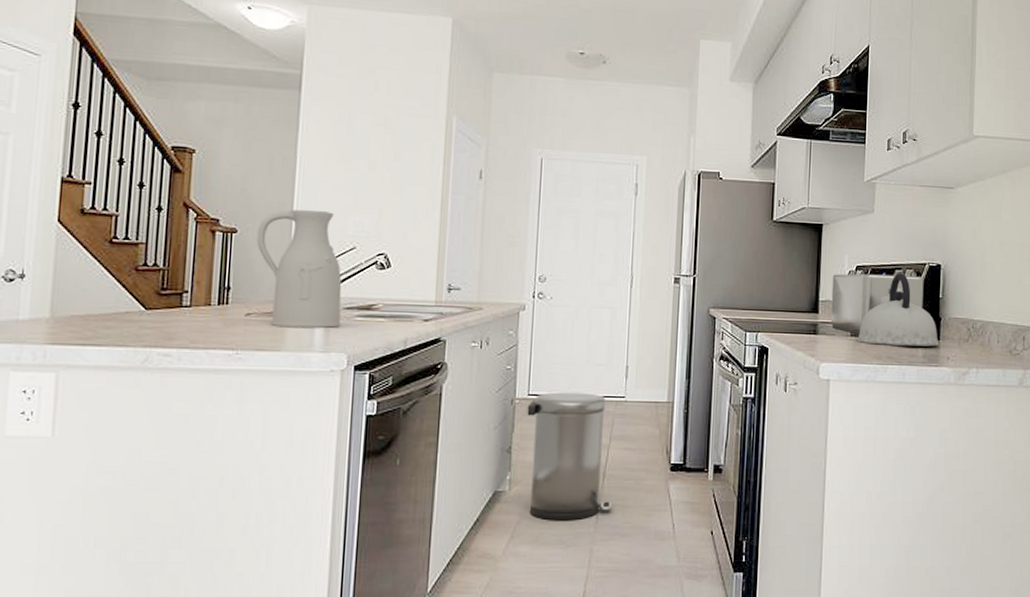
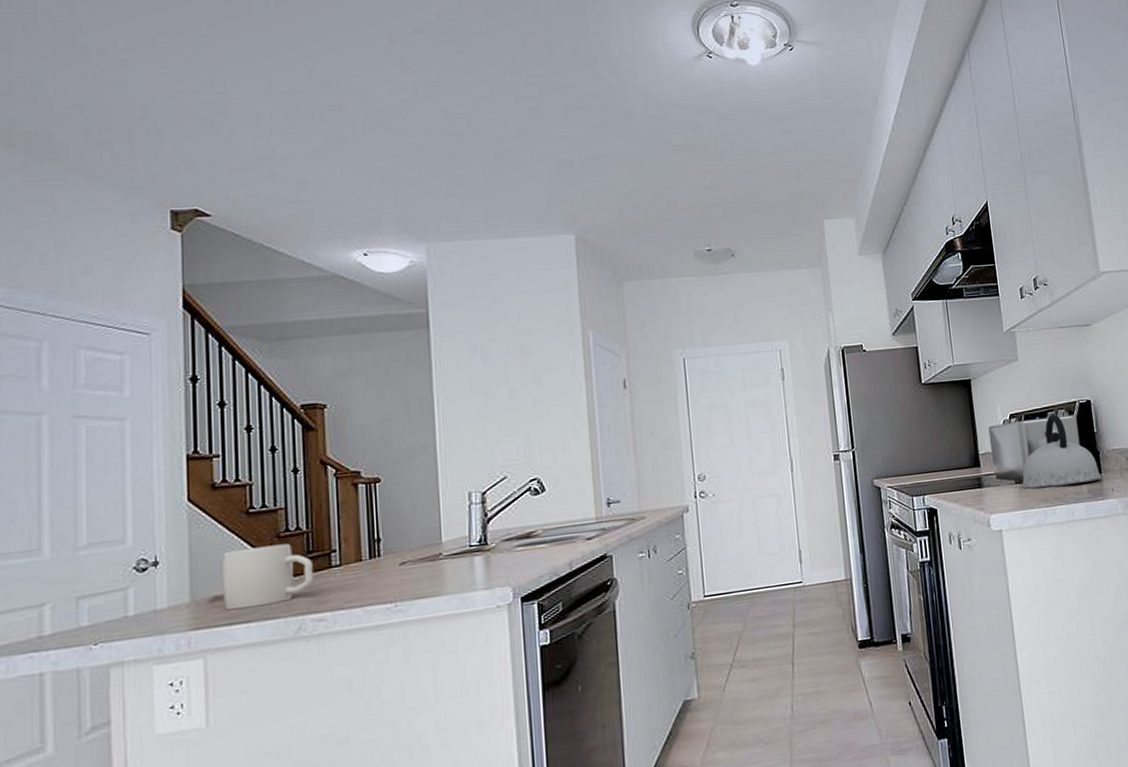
mug: none [79,275,165,333] -> present [221,543,313,611]
ceramic pitcher: present [256,210,342,328] -> none [401,445,502,571]
pedal bin: present [527,392,612,521] -> none [705,584,806,722]

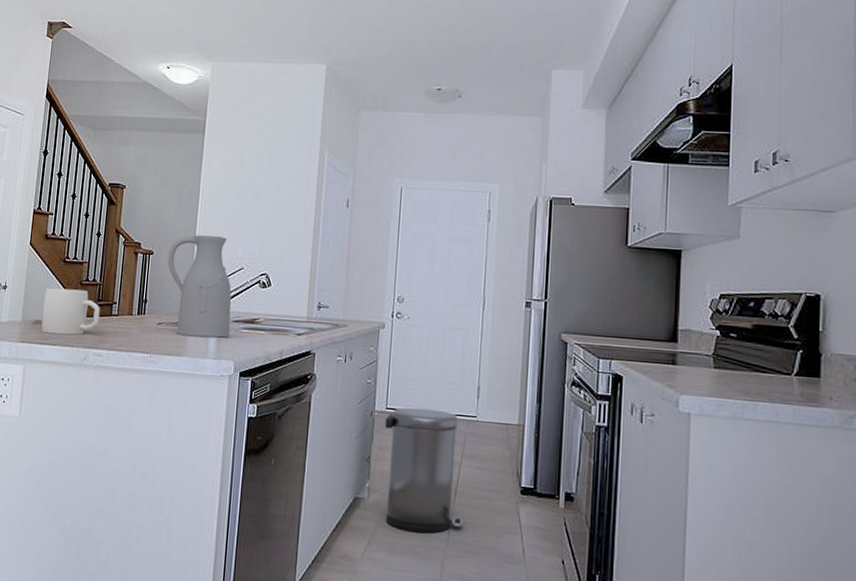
ceramic pitcher: none [401,445,502,571] -> present [167,235,232,338]
pedal bin: none [705,584,806,722] -> present [385,407,463,534]
toaster: present [988,415,1081,482] -> none [691,302,800,368]
kettle: present [1022,414,1102,489] -> none [721,303,820,385]

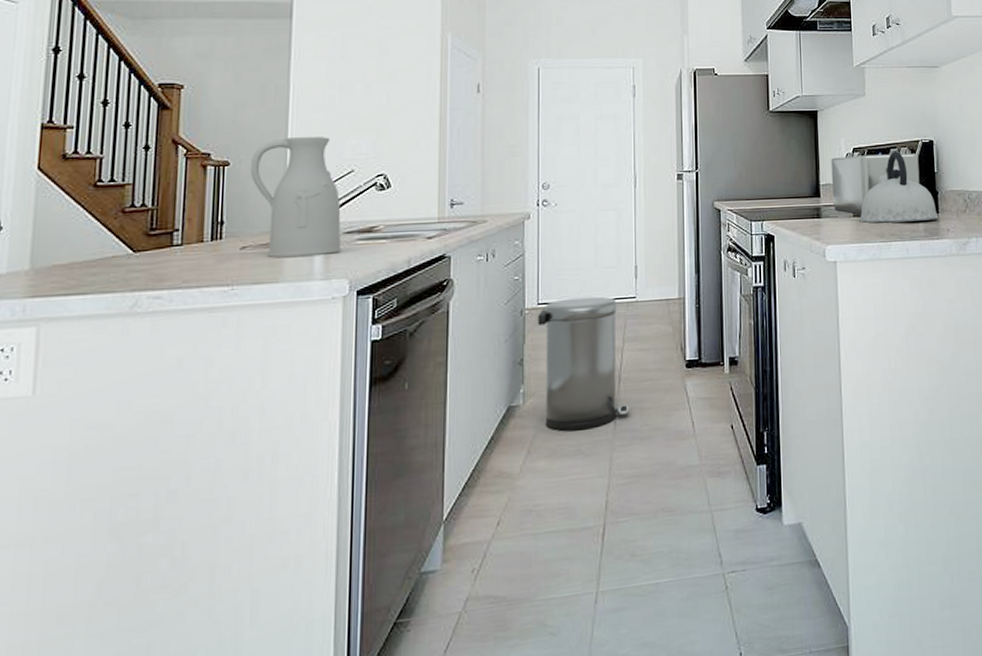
mug: present [41,287,100,336] -> none [62,219,154,281]
toaster: none [691,302,800,368] -> present [831,153,920,215]
kettle: none [721,303,820,385] -> present [859,151,939,223]

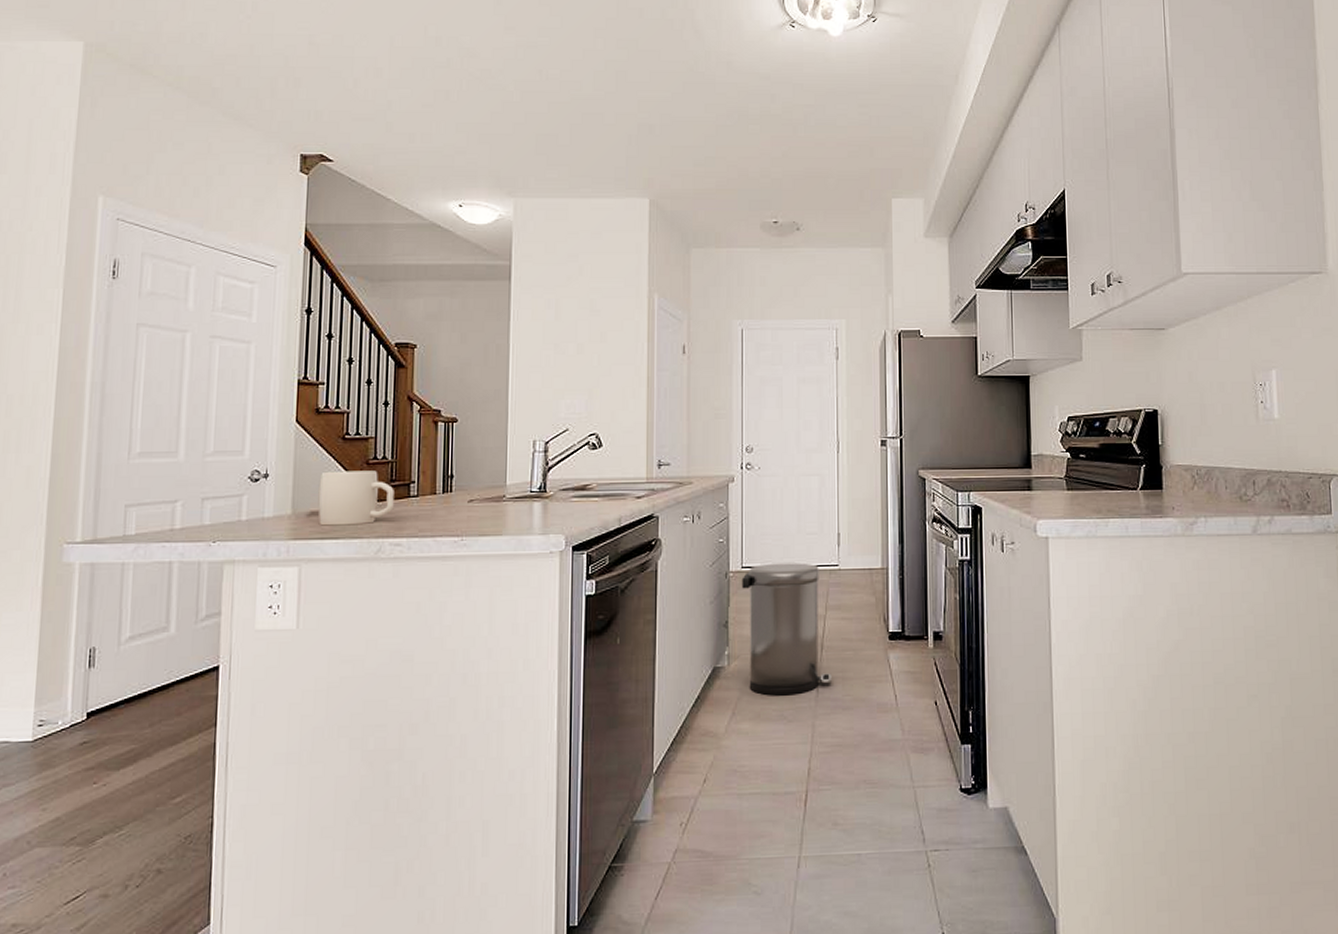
mug: none [62,219,154,281] -> present [318,470,394,526]
ceramic pitcher: present [250,137,342,258] -> none [475,396,558,512]
toaster: present [831,153,920,215] -> none [1043,424,1142,489]
kettle: present [859,151,939,223] -> none [1074,421,1163,498]

